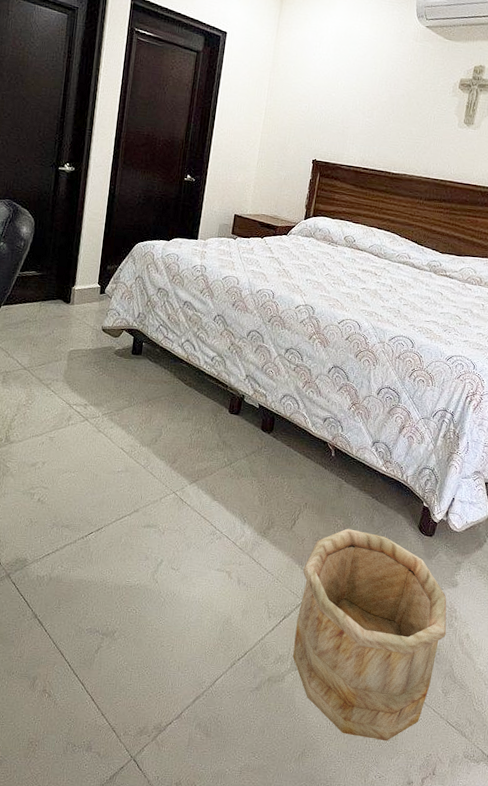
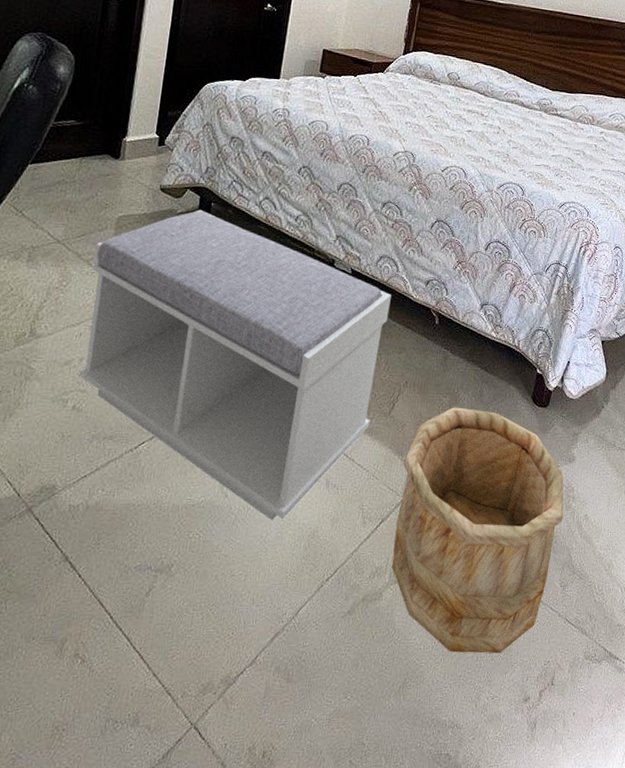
bench: none [42,348,293,607] -> present [79,209,391,520]

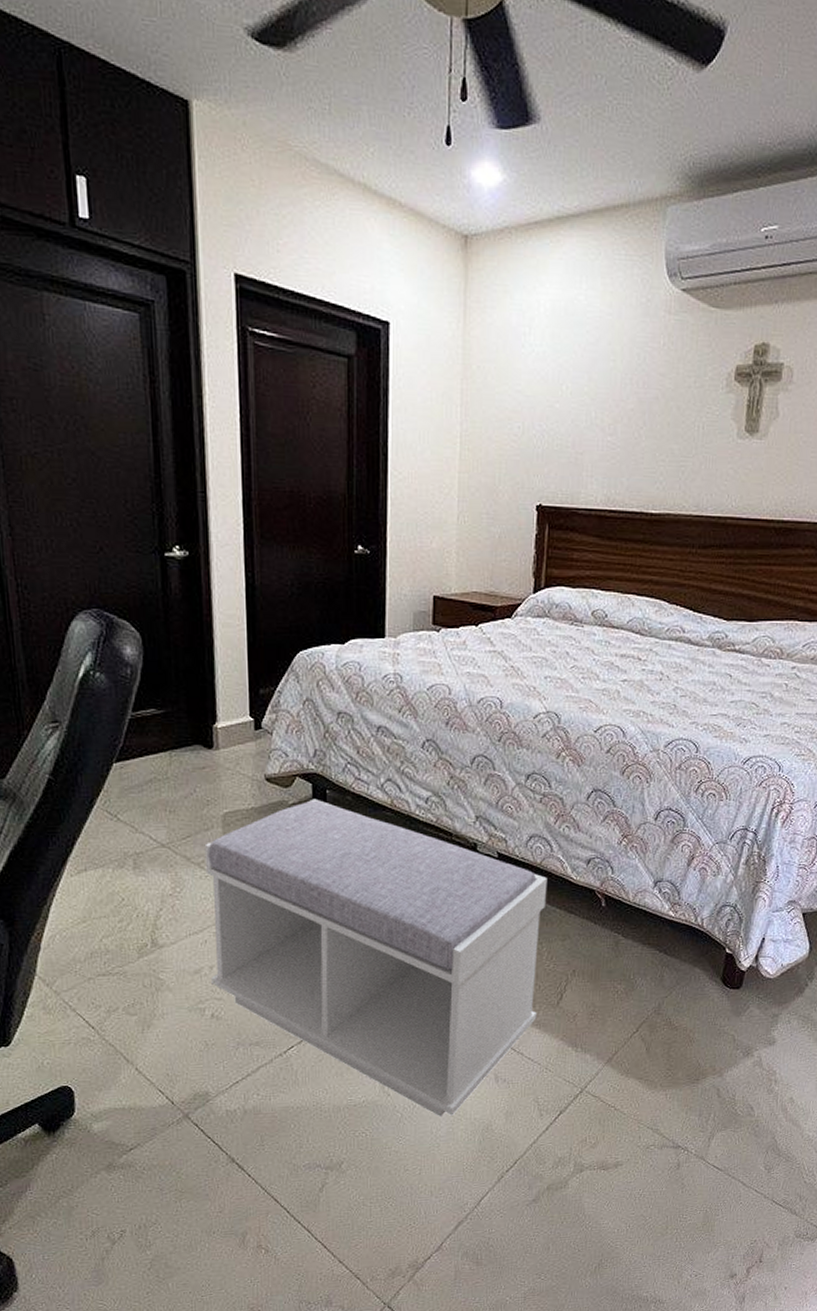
wooden bucket: present [391,407,564,654] -> none [575,994,766,1235]

